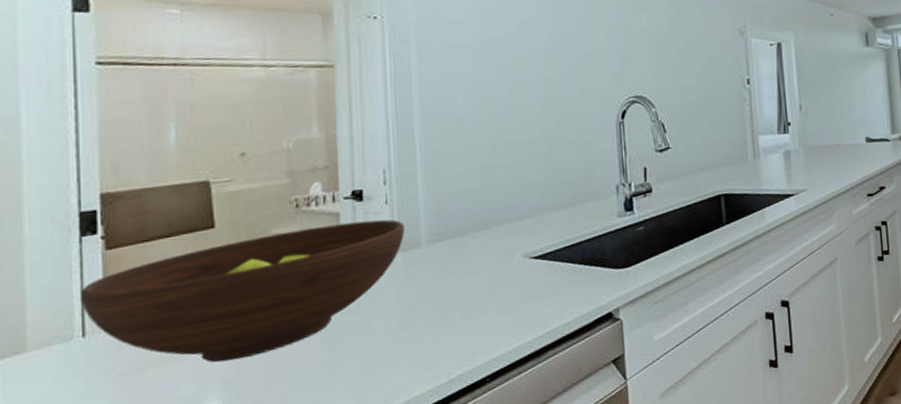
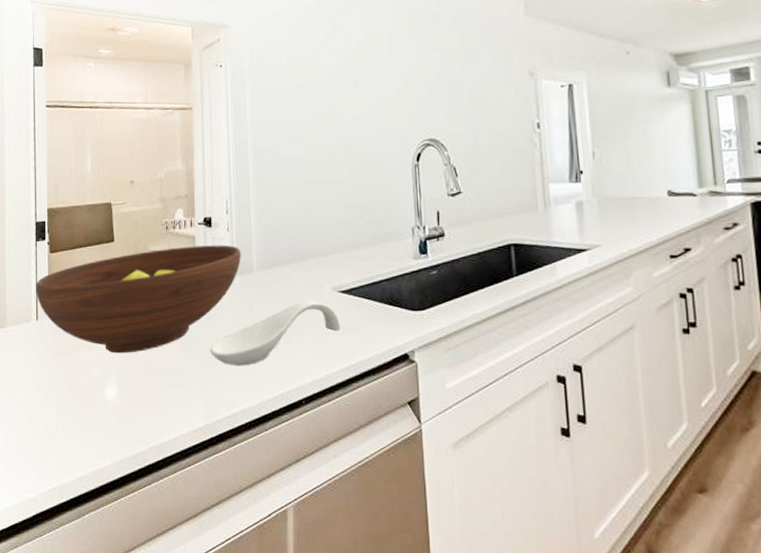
spoon rest: none [361,270,533,354] -> present [209,301,340,366]

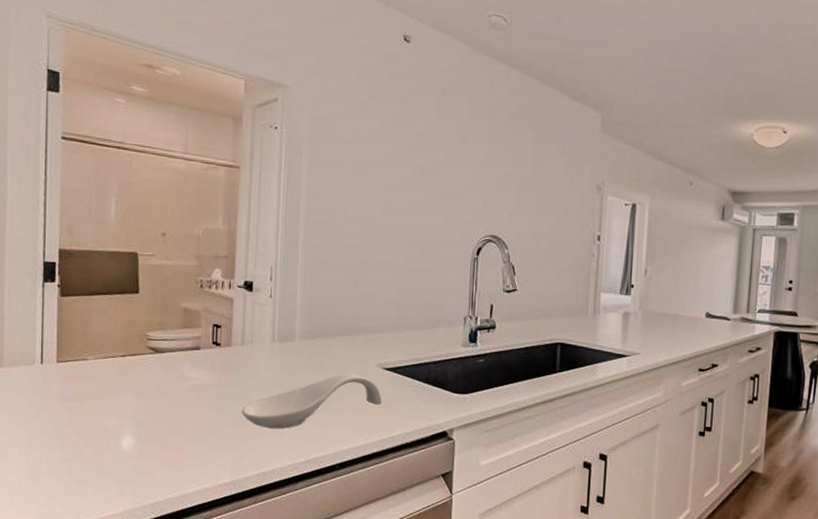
fruit bowl: present [35,244,241,354] -> none [40,307,283,407]

